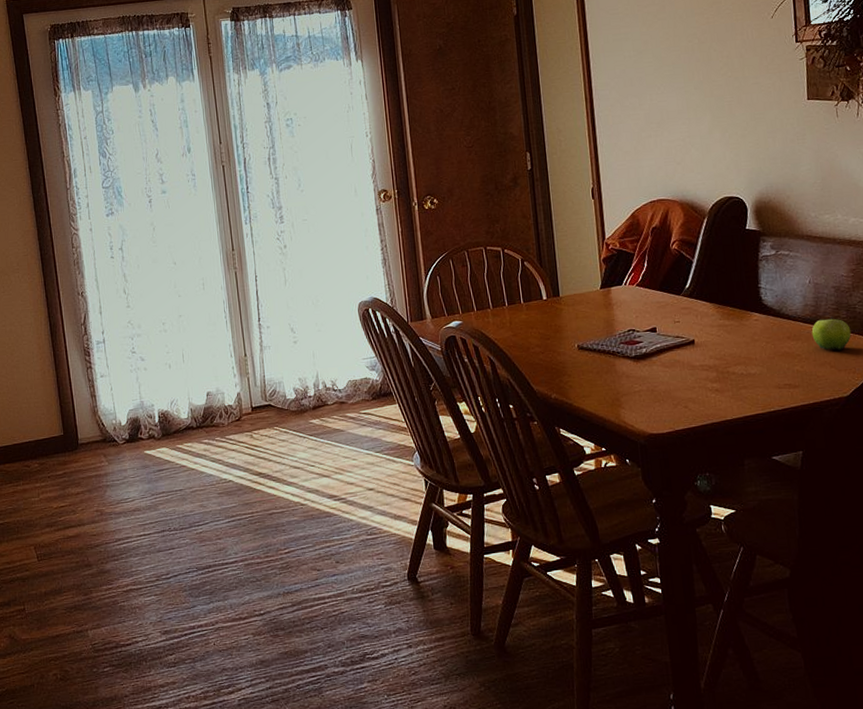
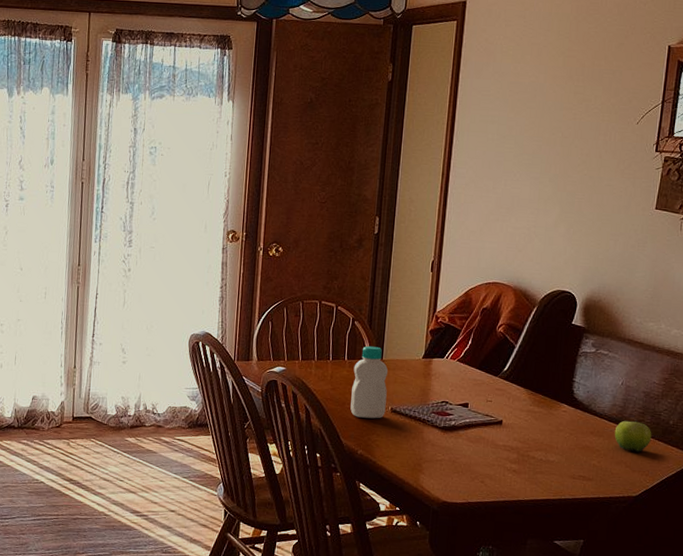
bottle: none [531,284,573,361] -> present [350,346,388,419]

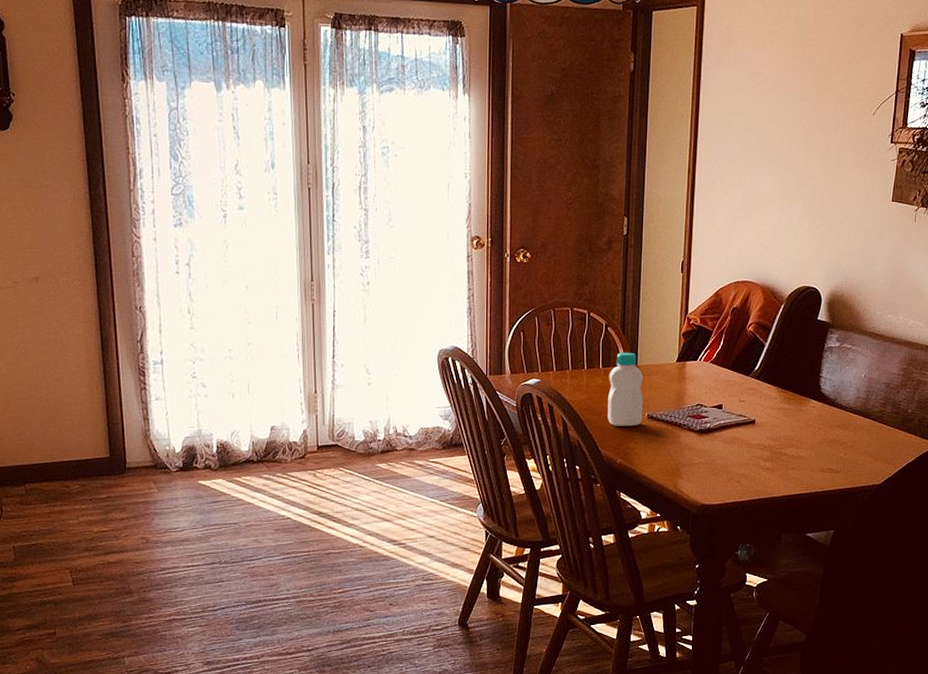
fruit: present [614,419,652,453] -> none [859,410,893,442]

